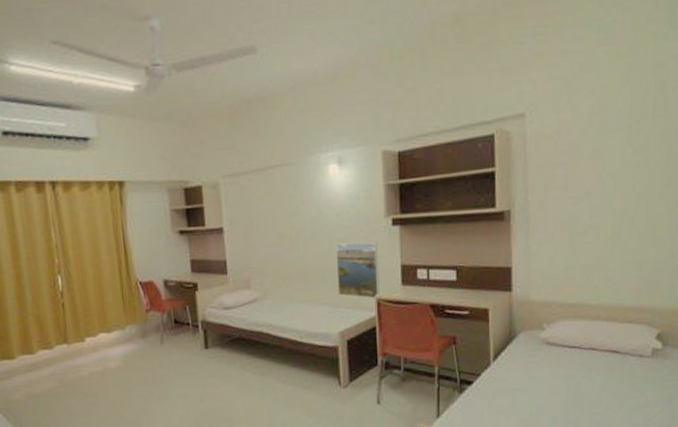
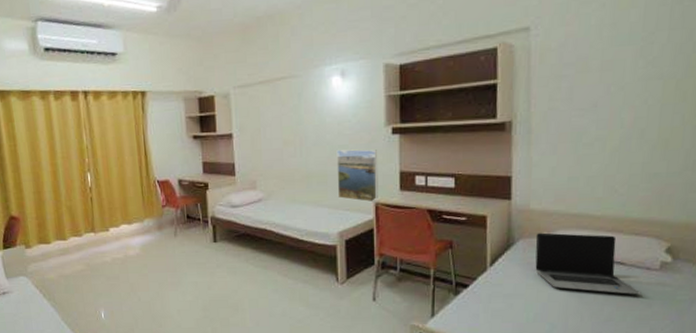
laptop computer: none [536,324,636,383] -> present [535,232,641,295]

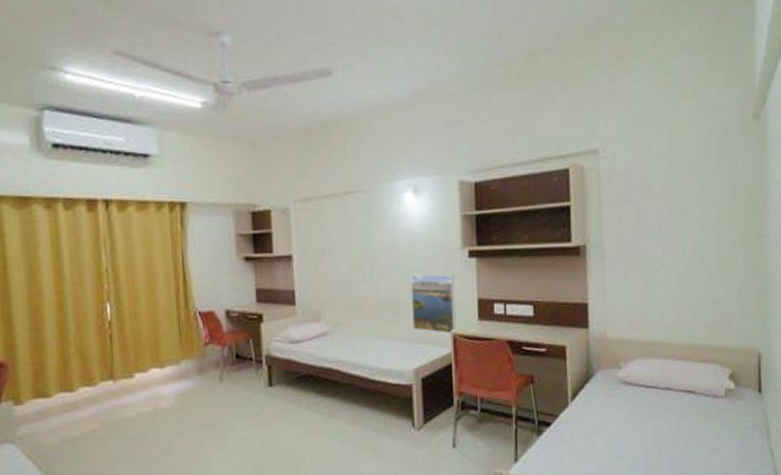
laptop computer: present [535,232,641,295] -> none [613,362,711,425]

